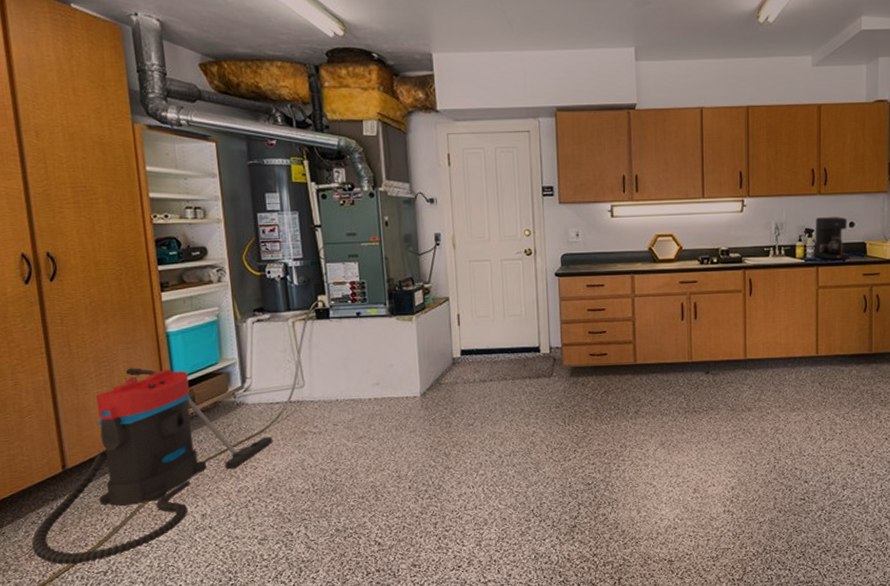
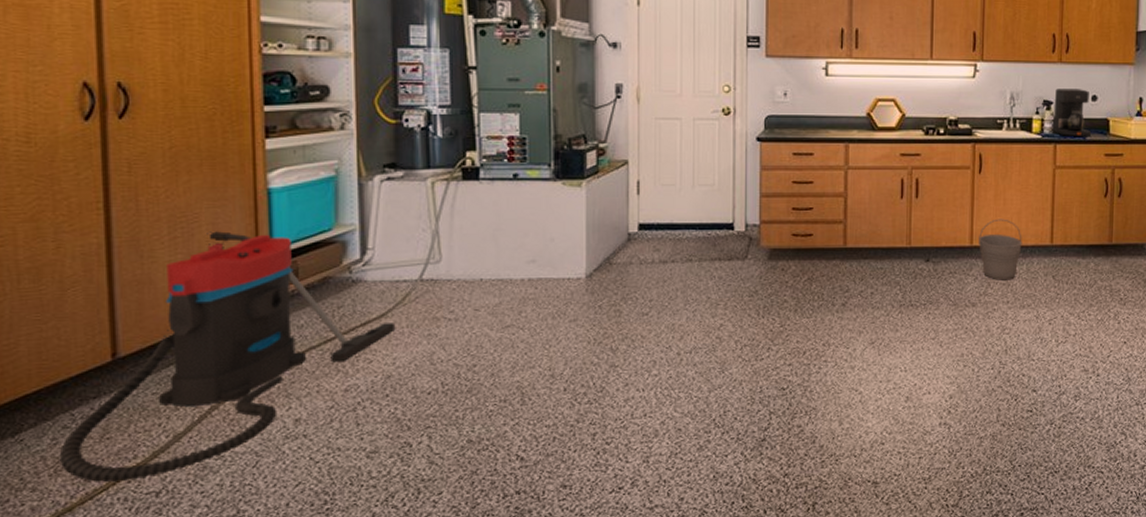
bucket: none [752,334,791,388] -> present [979,219,1022,280]

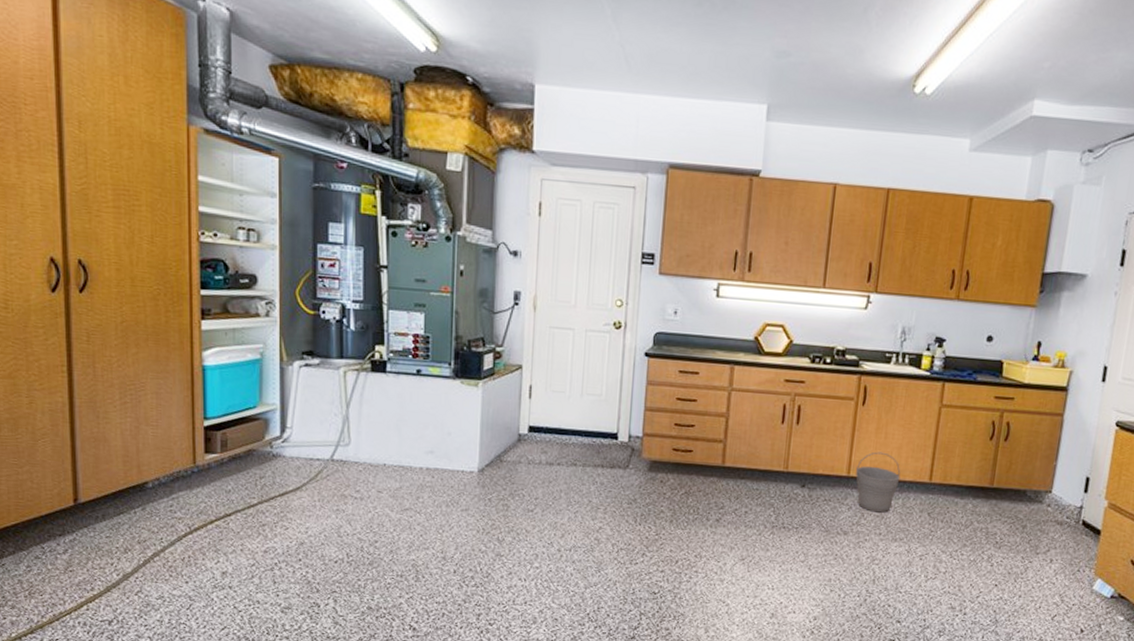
vacuum cleaner: present [59,231,396,483] -> none [32,400,309,609]
coffee maker: present [1052,88,1091,138] -> none [941,326,985,378]

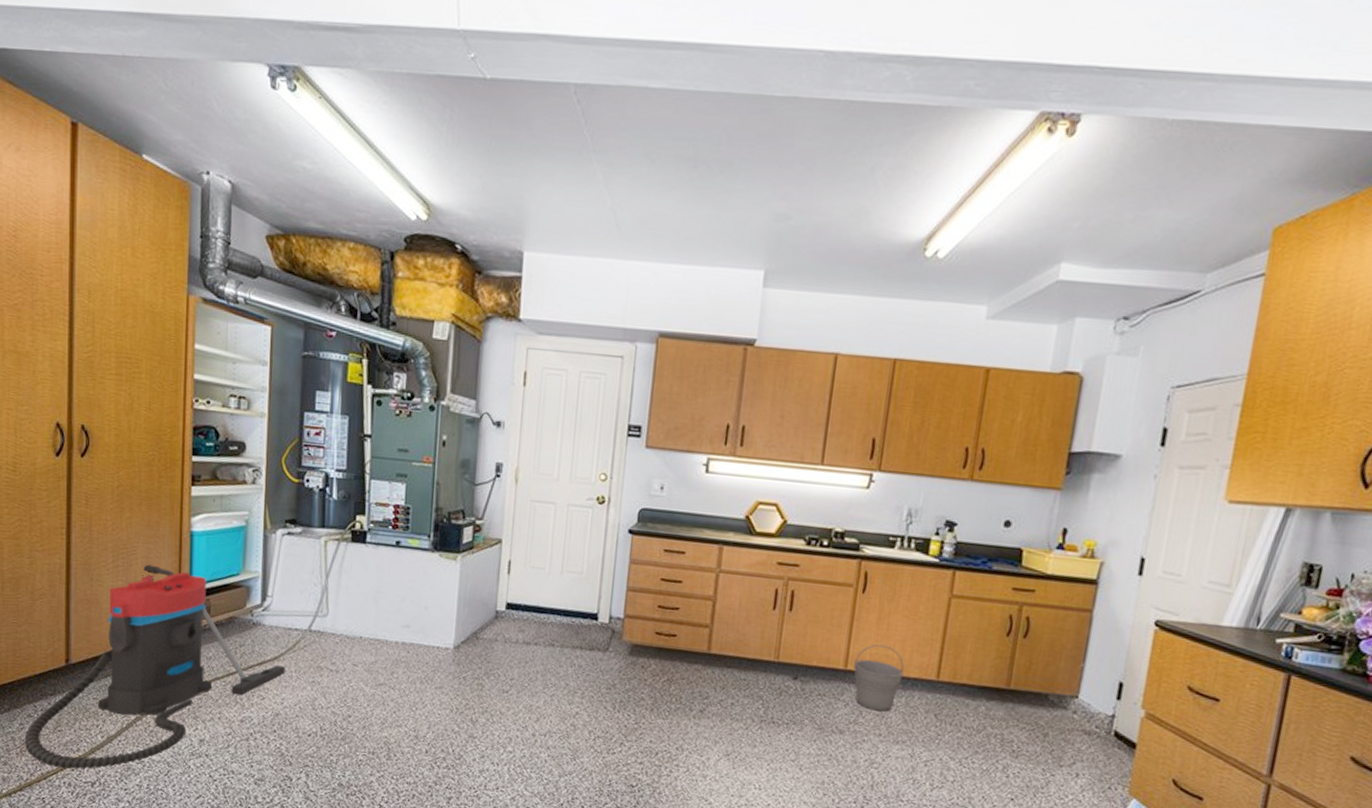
vacuum cleaner: none [32,400,309,609] -> present [24,564,286,770]

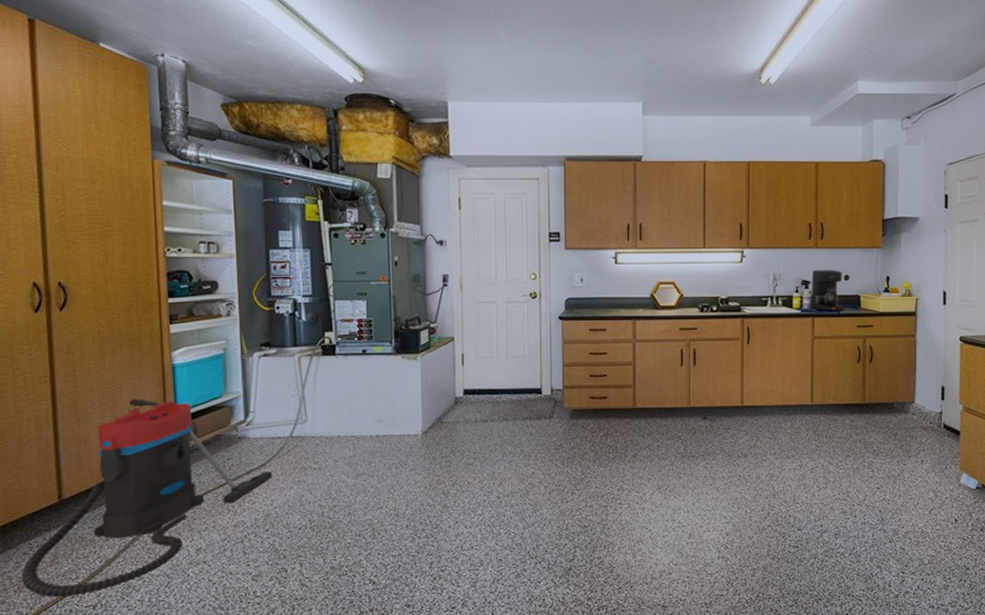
bucket: present [853,644,904,712] -> none [748,382,786,435]
coffee maker: none [952,509,1002,566] -> present [810,270,844,312]

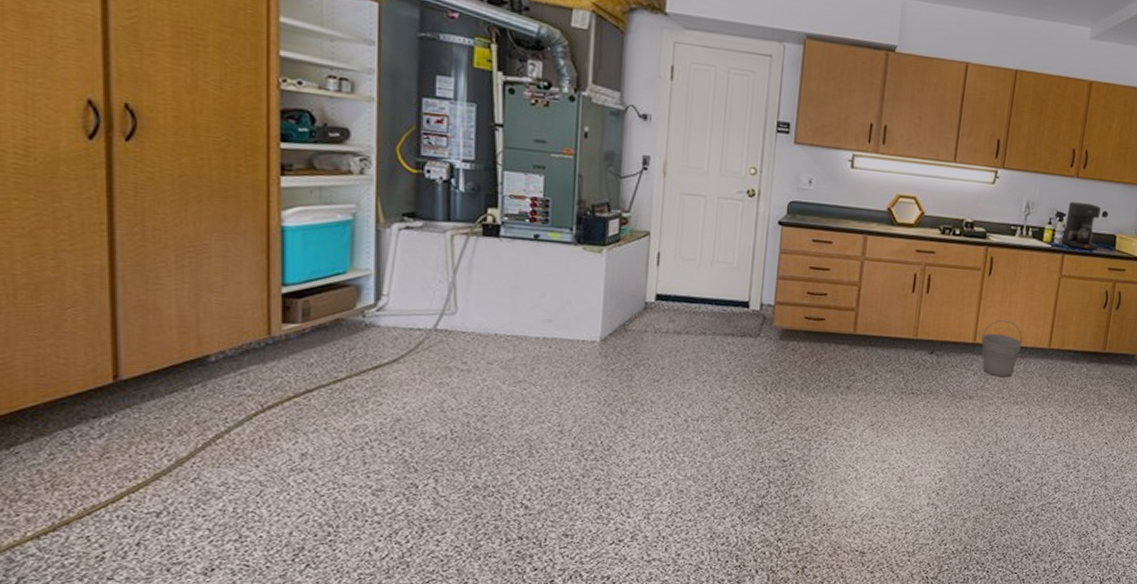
vacuum cleaner: present [21,399,273,598] -> none [56,263,408,501]
bucket: none [748,382,786,435] -> present [981,319,1023,378]

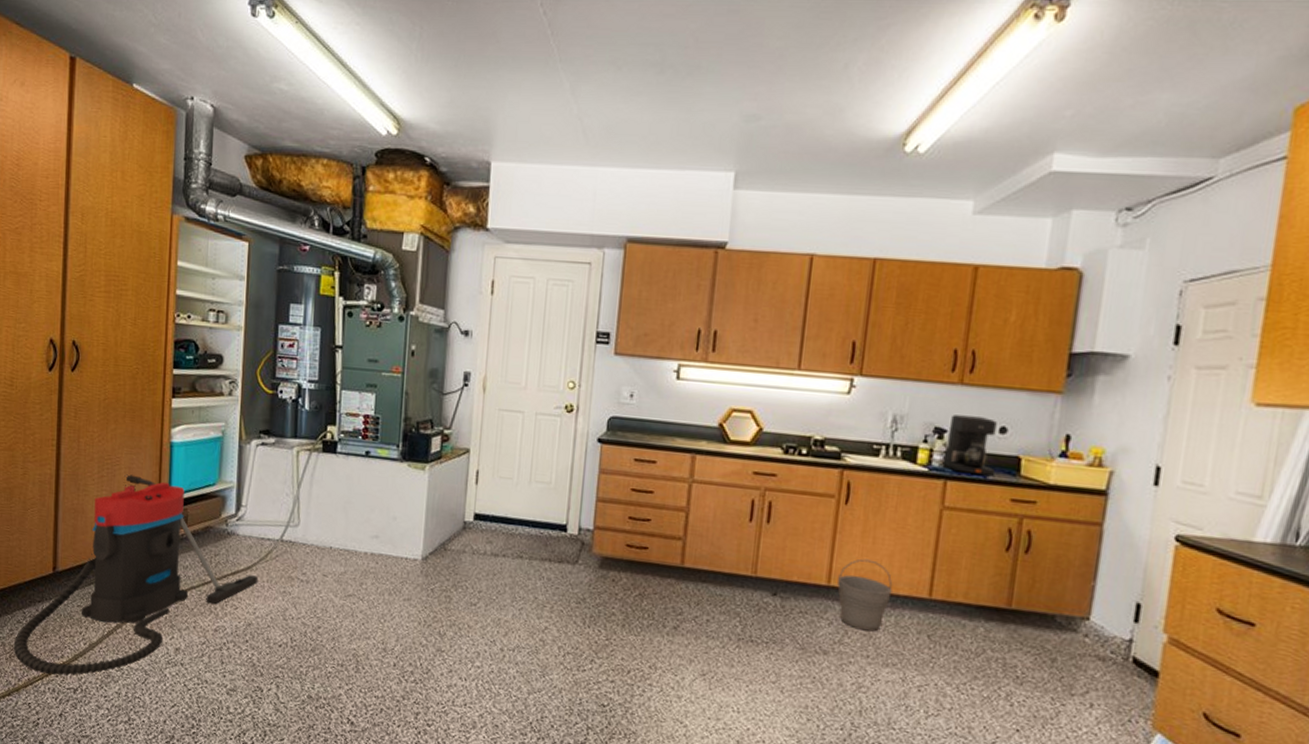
vacuum cleaner: none [56,263,408,501] -> present [13,474,259,676]

